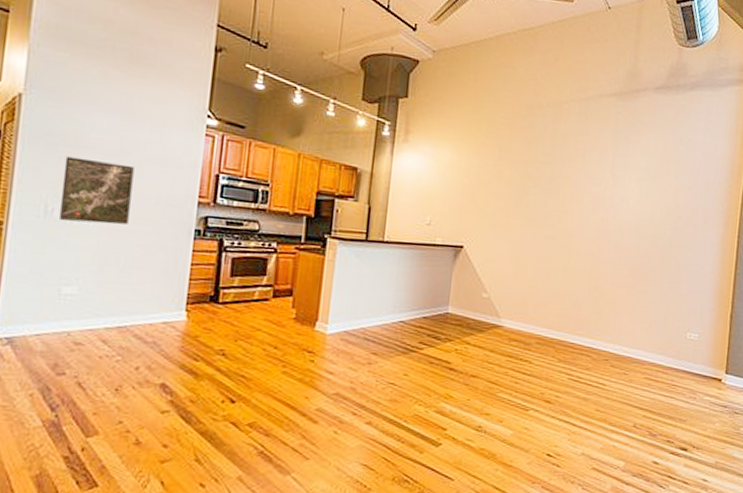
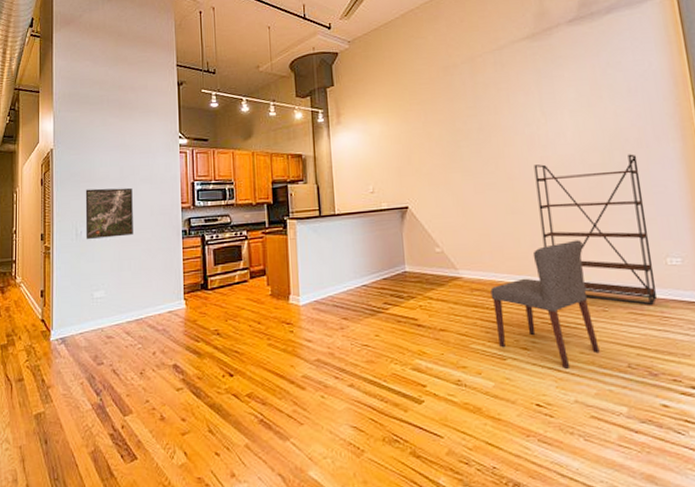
chair: none [525,304,620,424] -> present [490,240,600,369]
bookshelf: none [585,225,685,373] -> present [534,154,658,305]

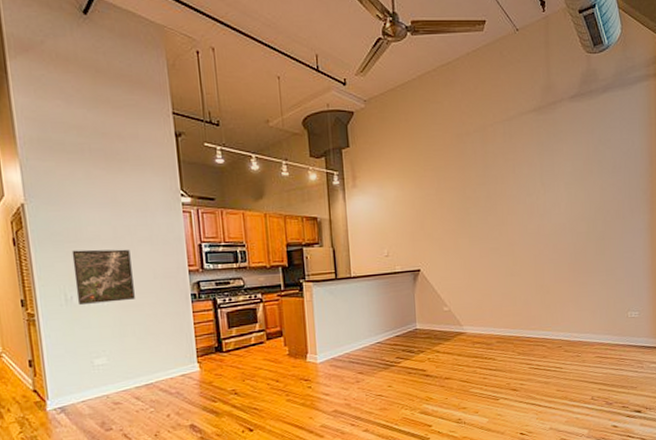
chair: present [490,240,600,369] -> none [489,298,572,404]
bookshelf: present [534,154,658,305] -> none [532,224,618,350]

